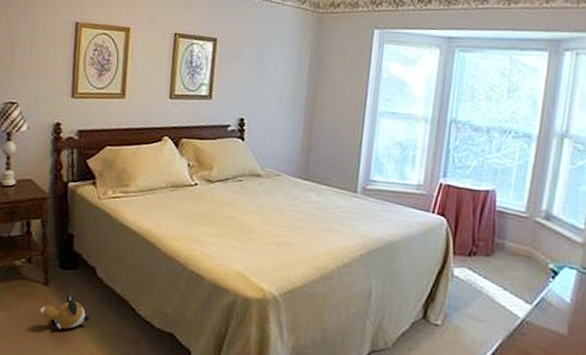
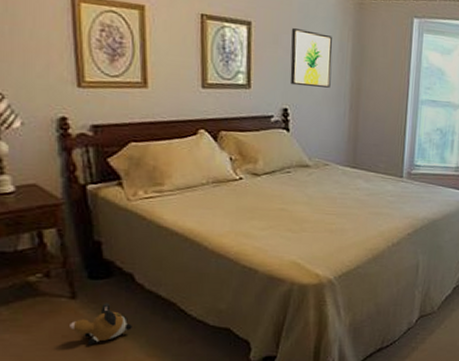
wall art: none [248,43,291,99] -> present [290,28,333,88]

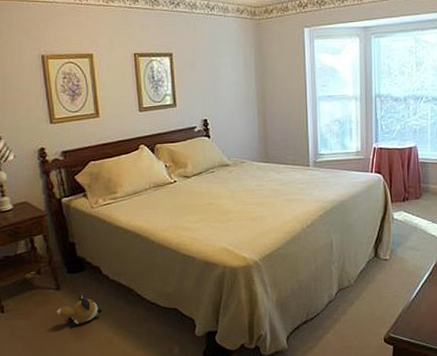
wall art: present [290,28,333,88] -> none [204,53,240,100]

